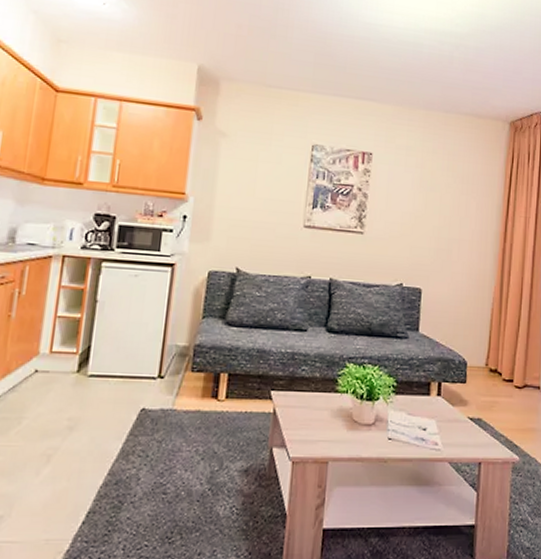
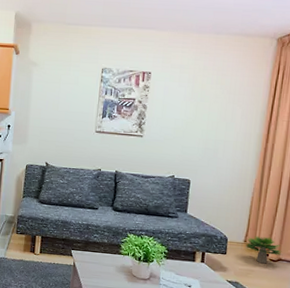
potted plant: none [488,356,528,392] -> present [246,235,282,264]

